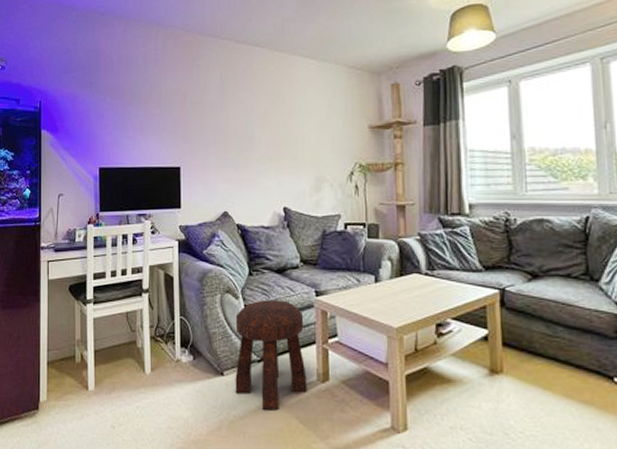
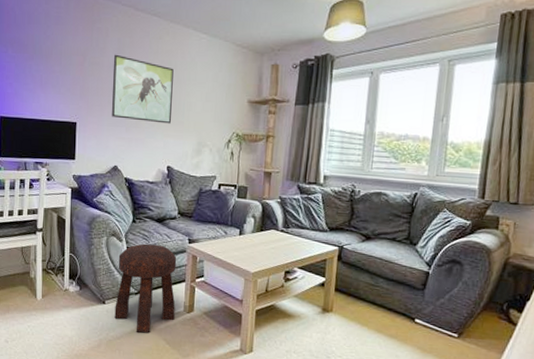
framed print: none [216,90,283,160] -> present [112,54,174,124]

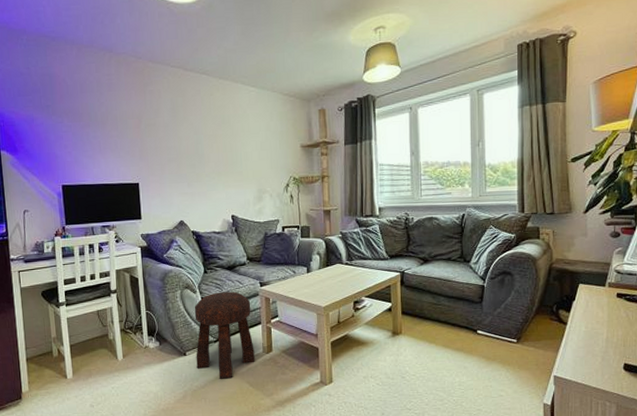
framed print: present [112,54,174,124] -> none [168,114,230,175]

